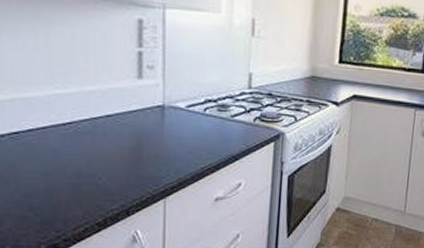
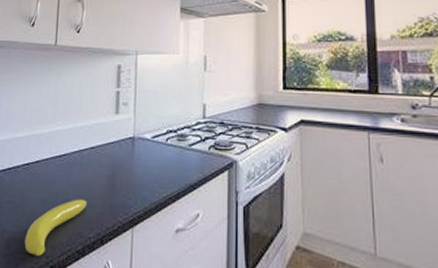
banana: none [24,171,106,230] -> present [24,199,87,256]

